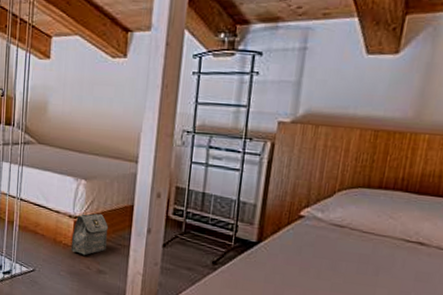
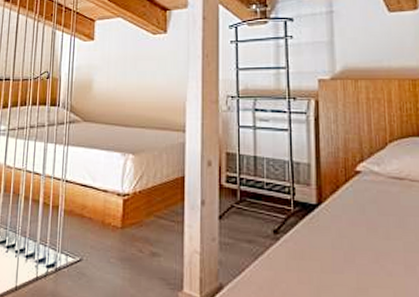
bag: present [70,213,108,256] -> none [120,189,159,238]

